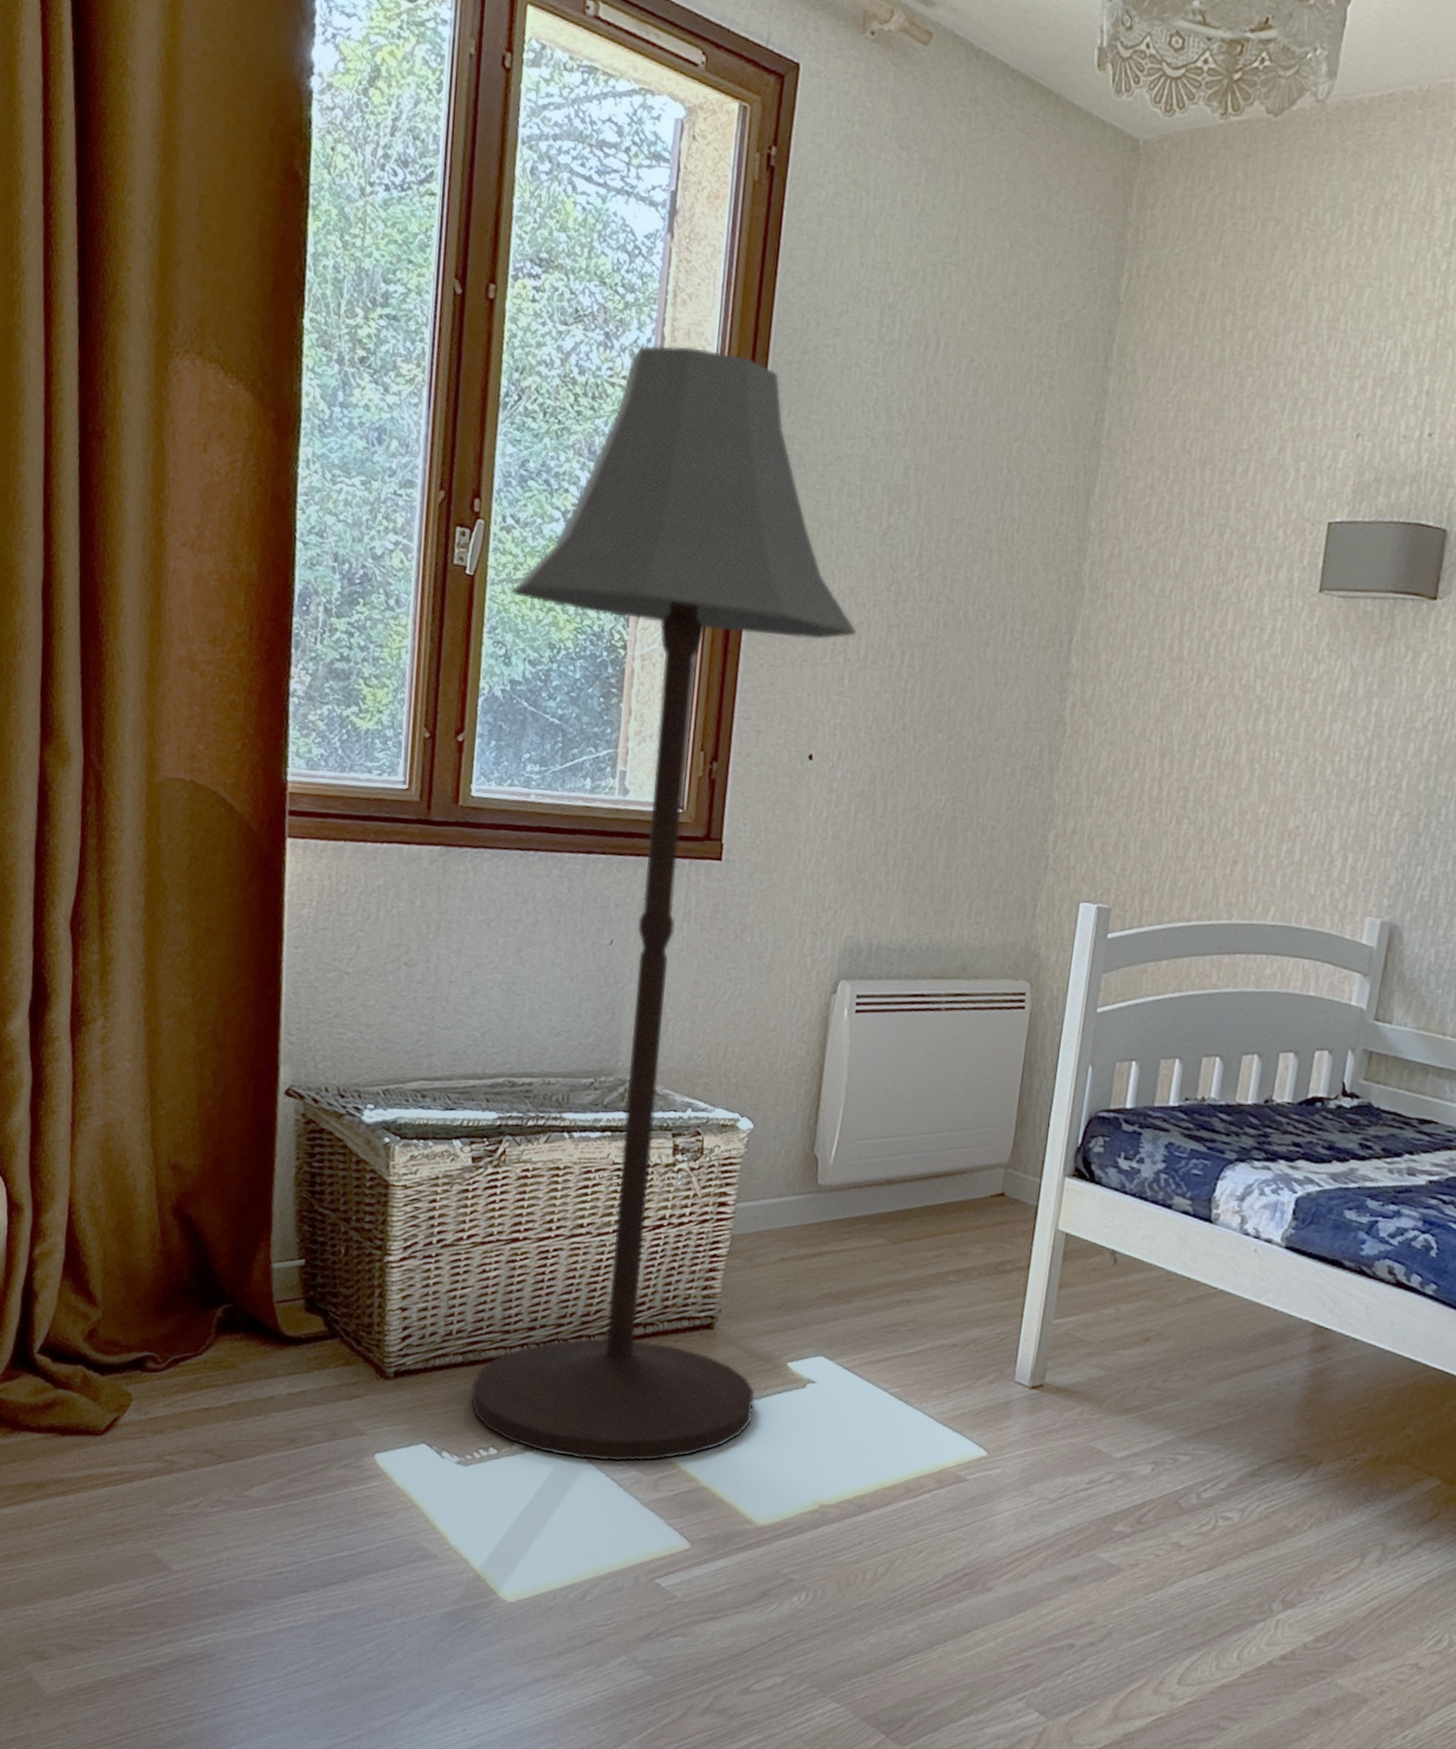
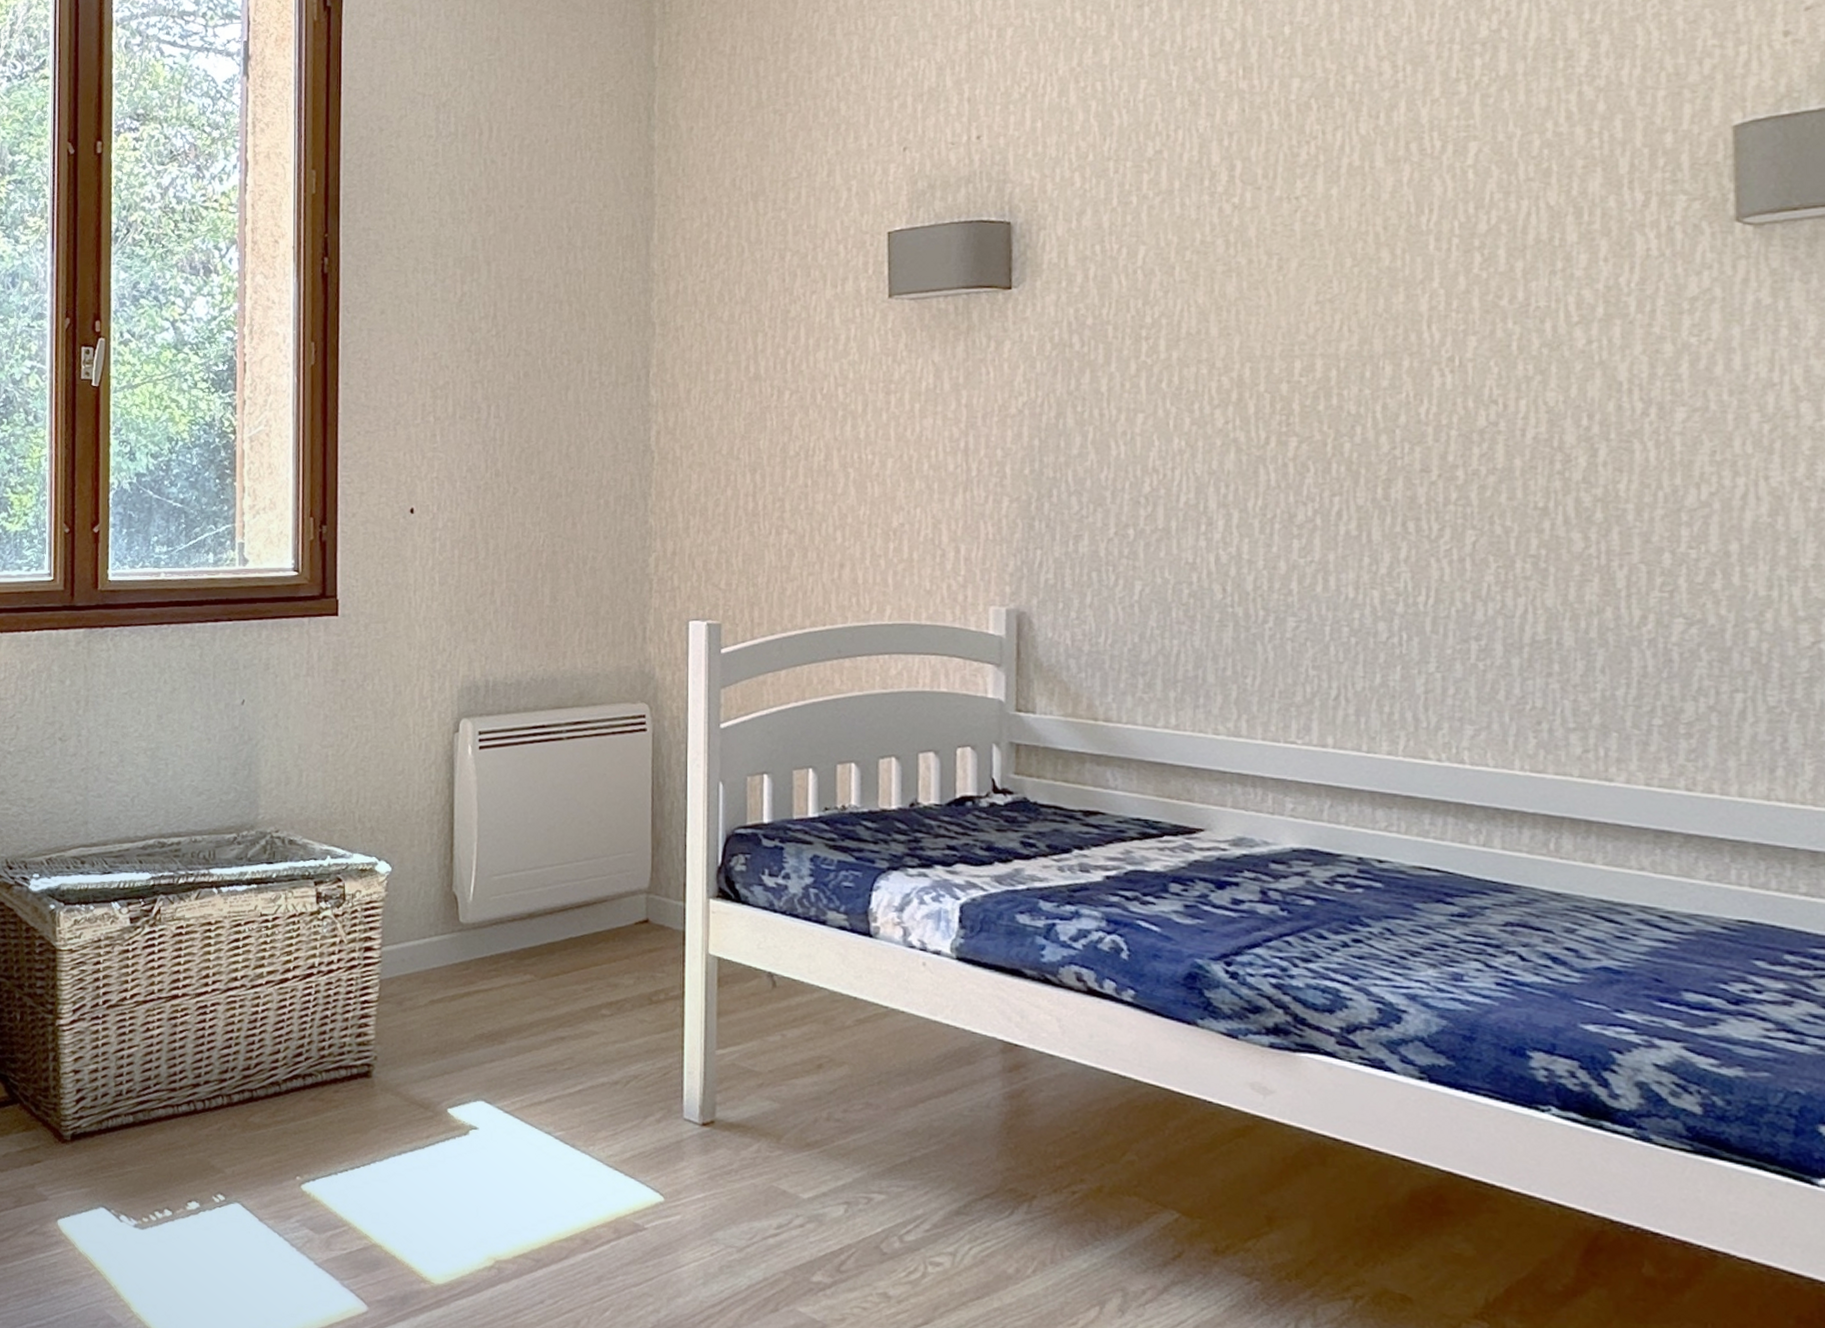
floor lamp: present [470,345,857,1462] -> none [132,166,443,1220]

